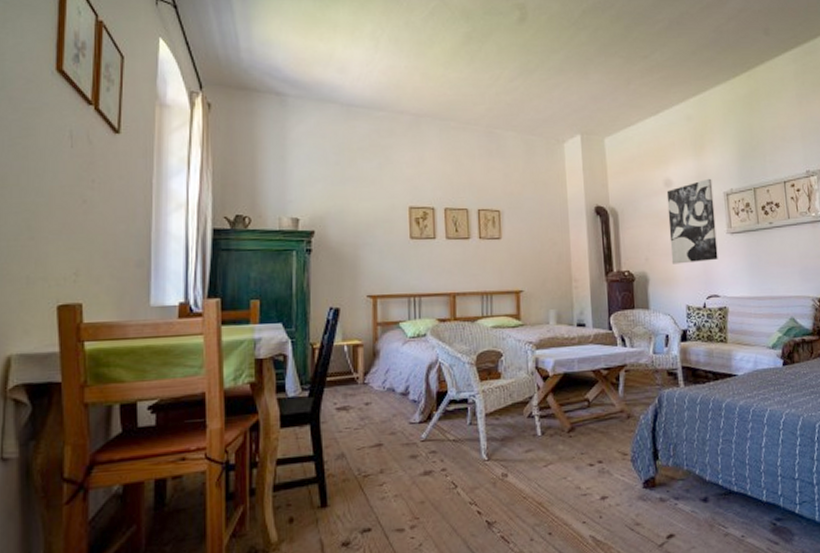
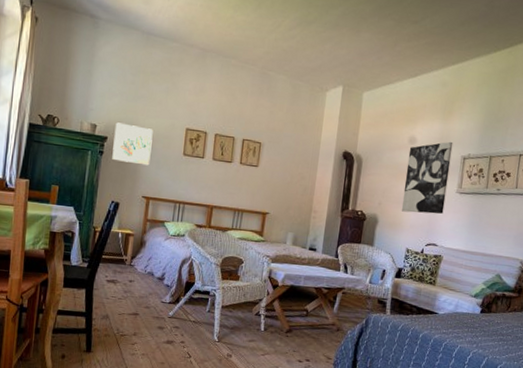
wall art: none [322,212,371,258] -> present [112,122,153,166]

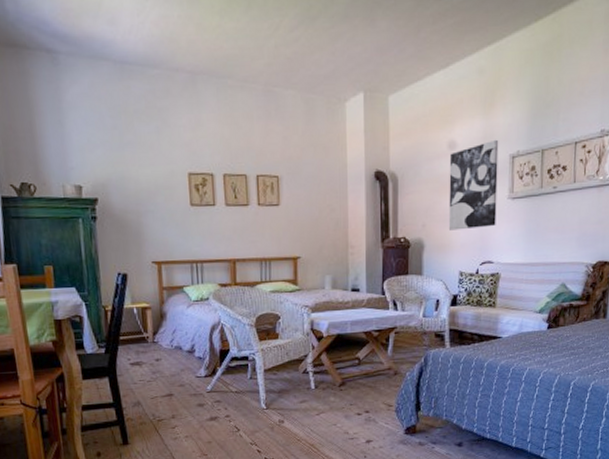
wall art: present [112,122,153,166] -> none [104,178,154,225]

